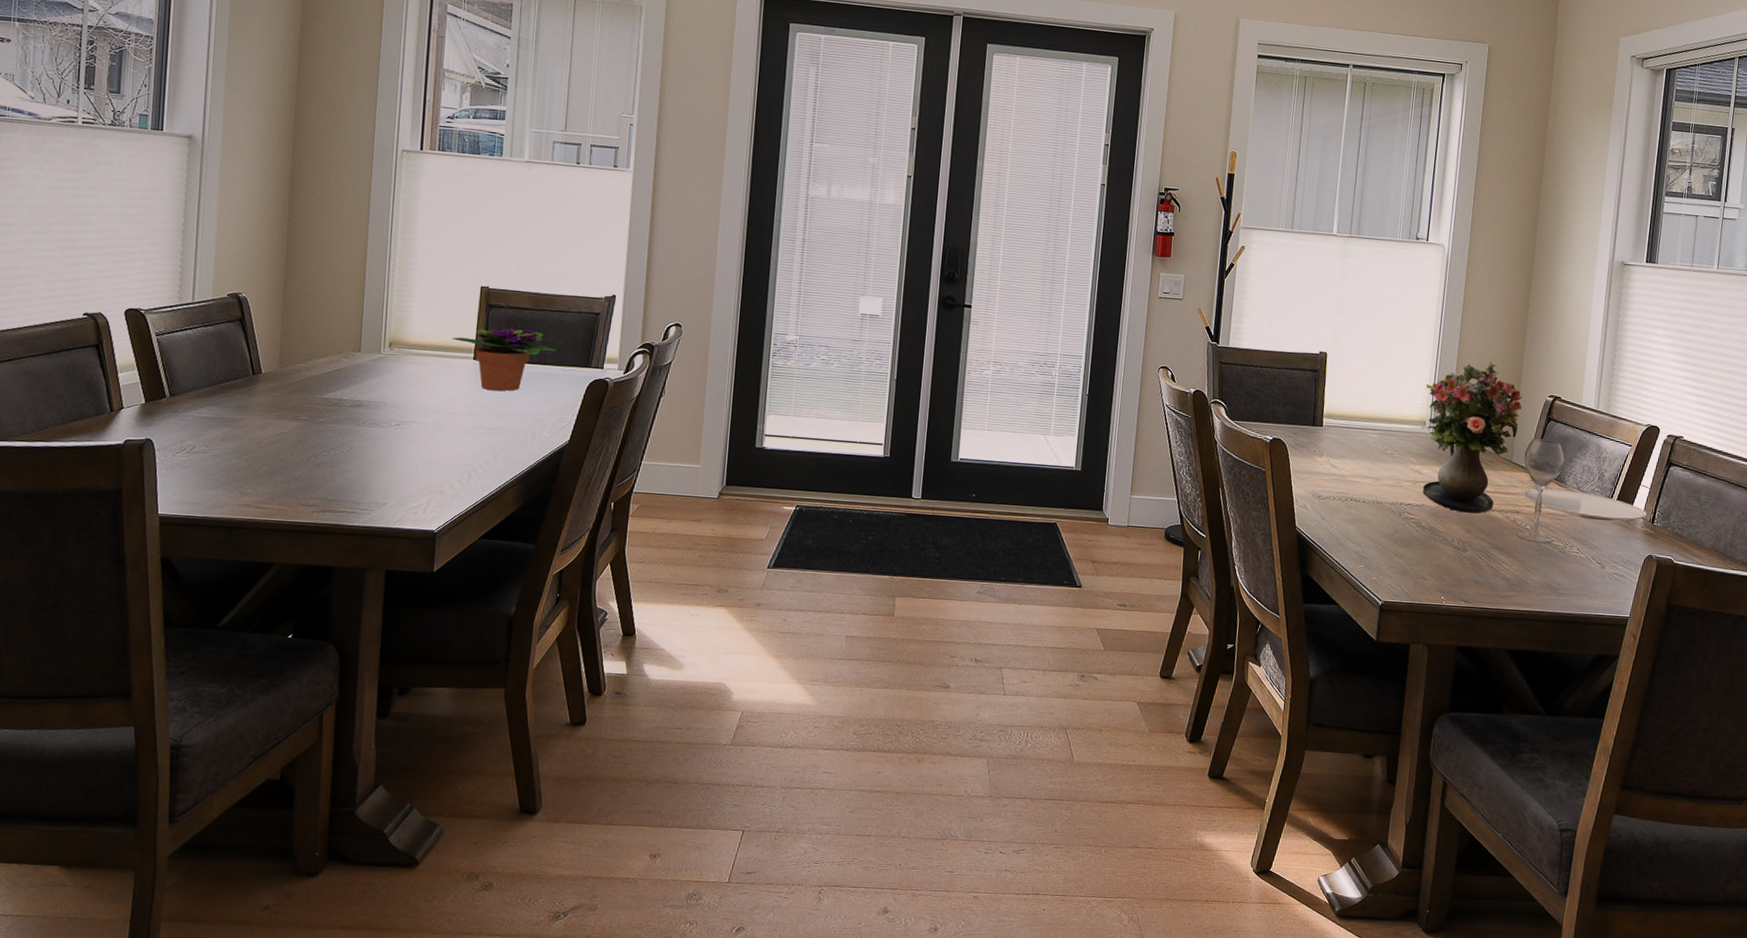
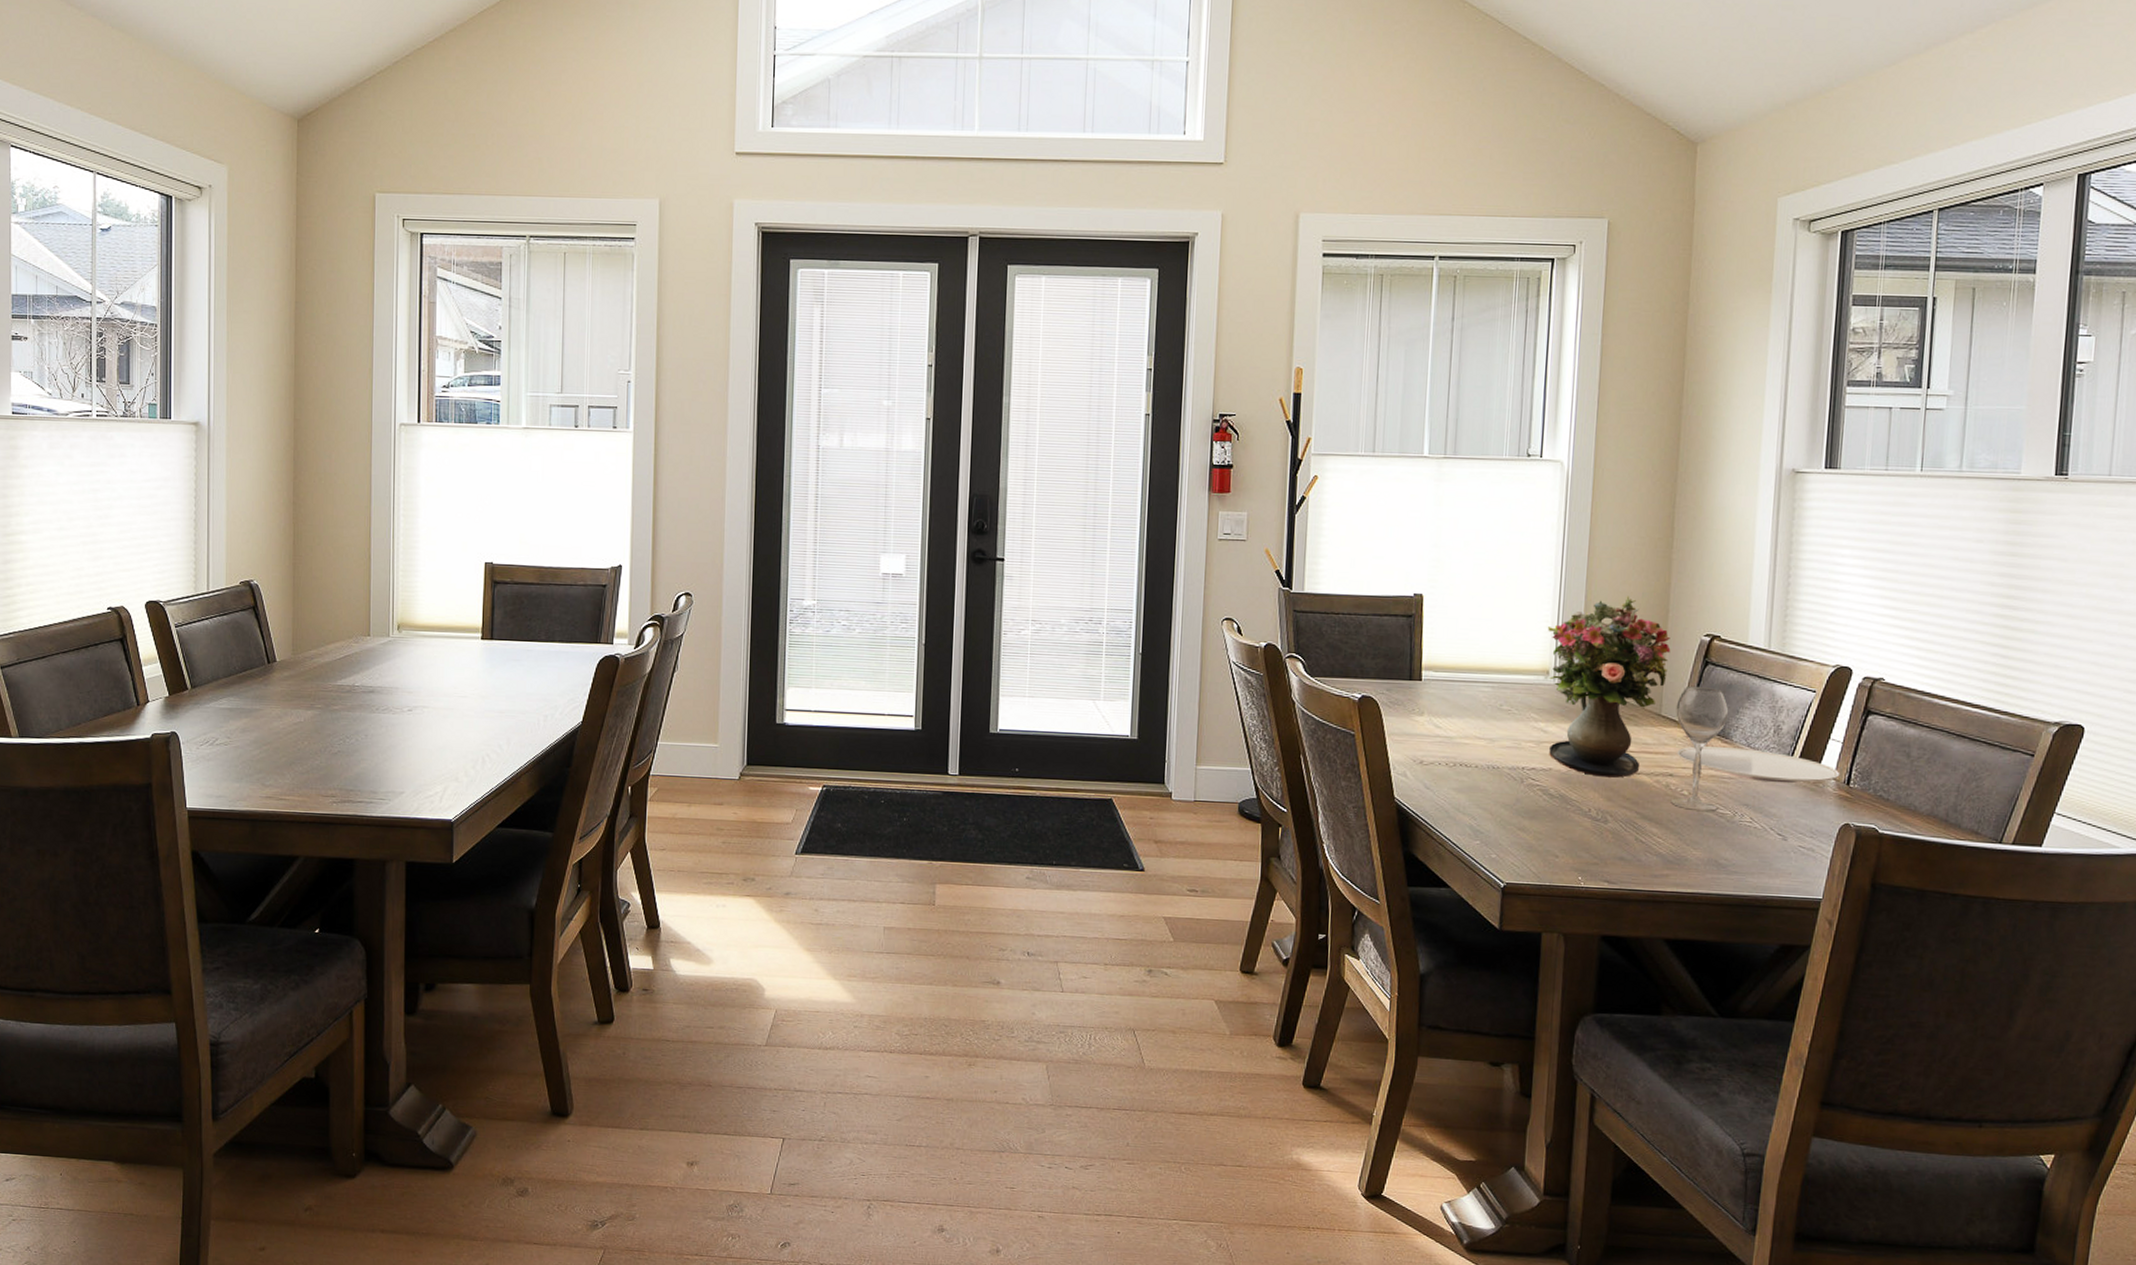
potted flower: present [452,328,556,391] -> none [459,605,564,672]

